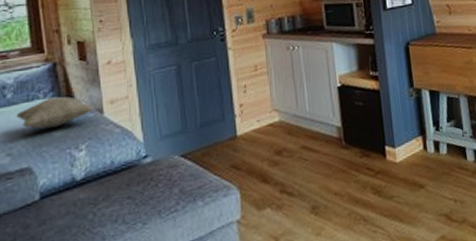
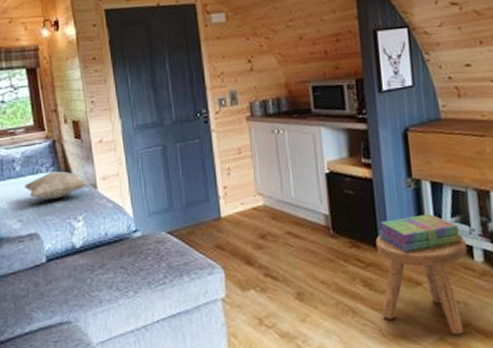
stool: none [383,140,461,232] -> present [375,235,468,335]
stack of books: none [386,120,457,158] -> present [378,214,462,252]

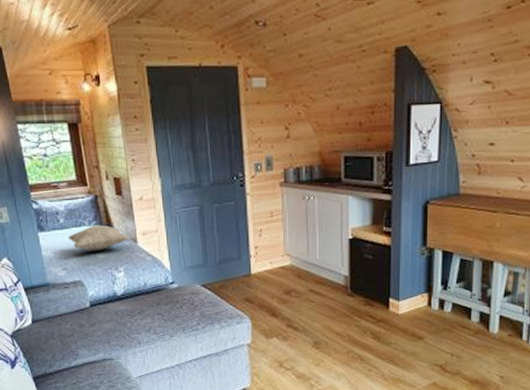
stool: present [375,235,468,335] -> none [386,296,467,381]
stack of books: present [378,214,462,252] -> none [391,279,463,311]

